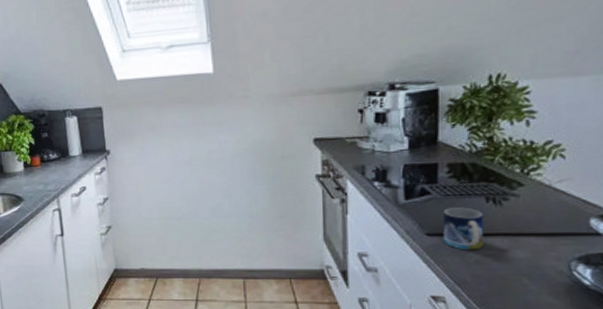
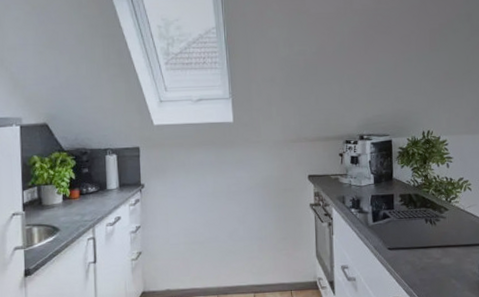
mug: present [444,207,484,250] -> none [399,227,426,260]

